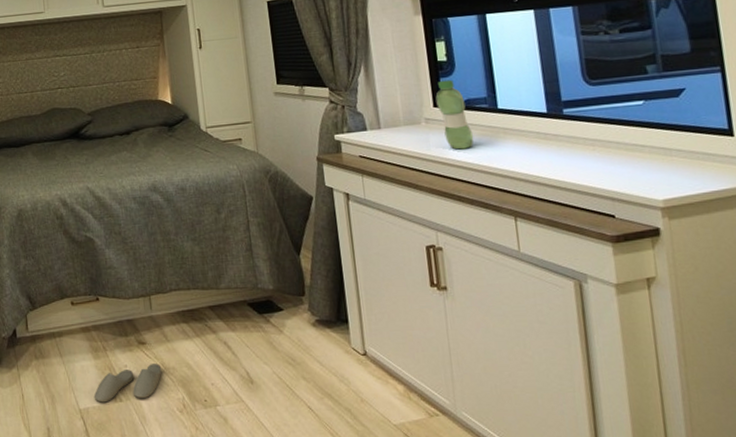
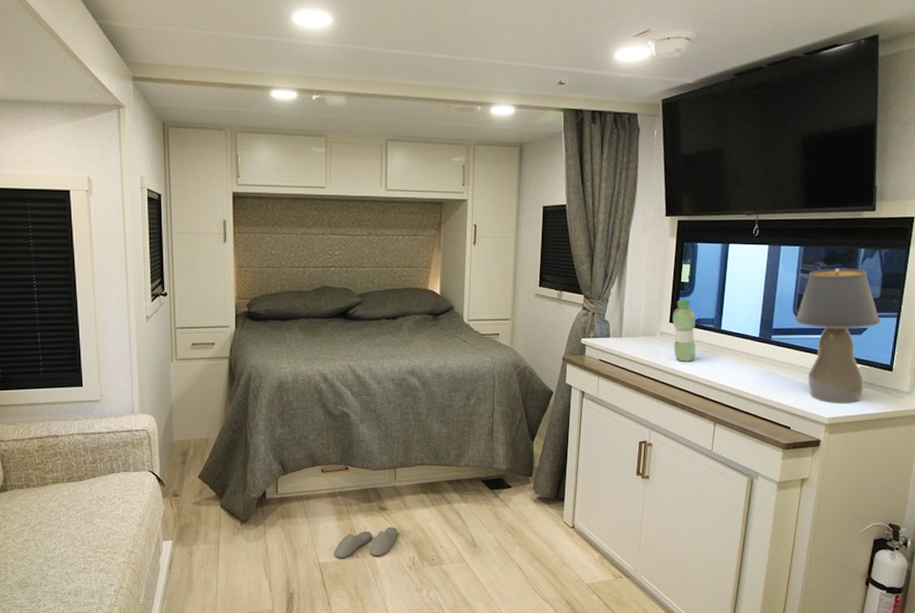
table lamp: none [586,22,702,183] -> present [794,268,882,405]

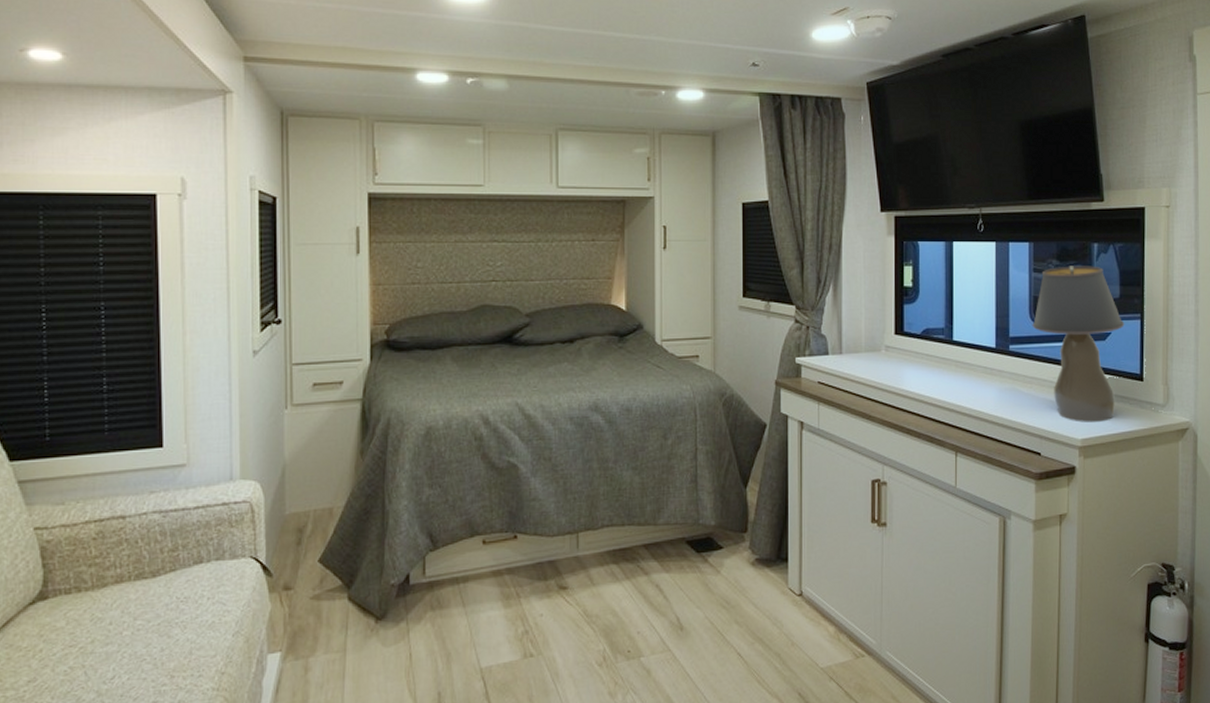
slippers: present [333,527,398,558] -> none [499,611,583,660]
water bottle: present [672,299,697,362] -> none [898,307,928,381]

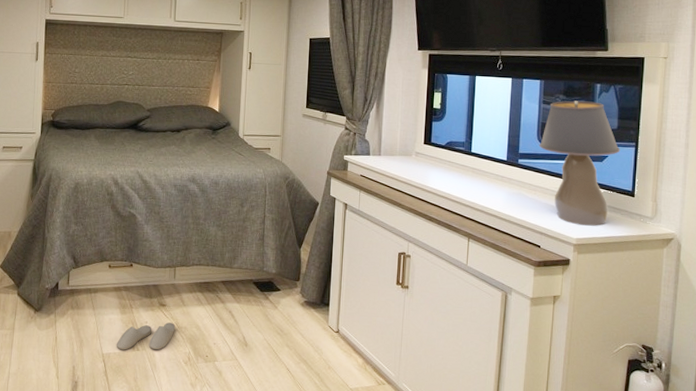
slippers: none [499,611,583,660] -> present [116,322,176,350]

